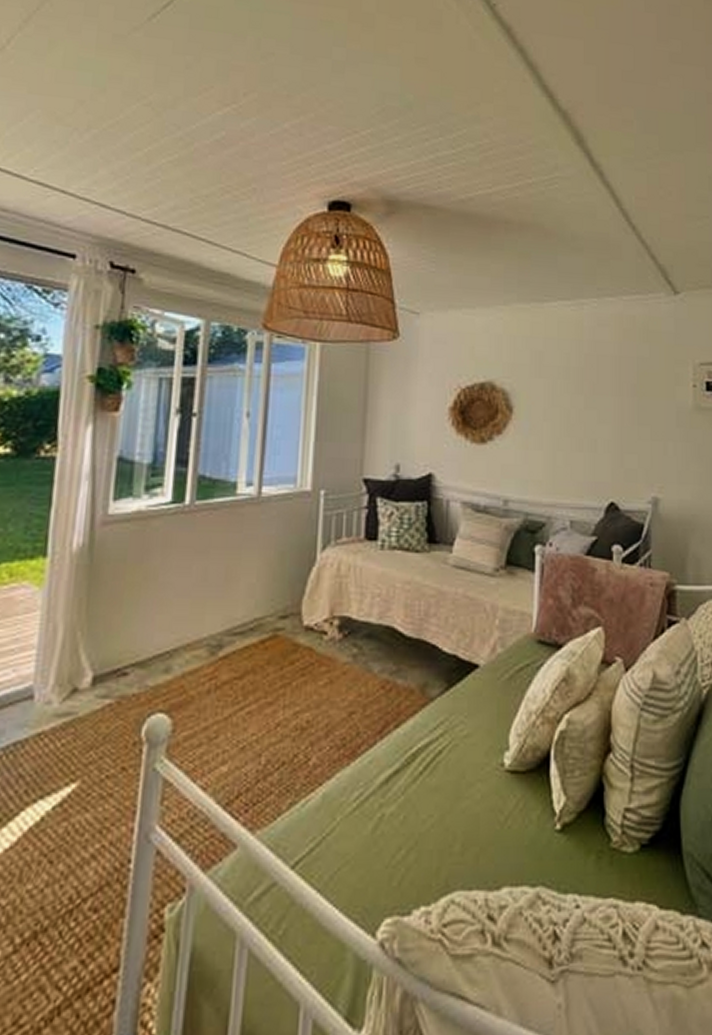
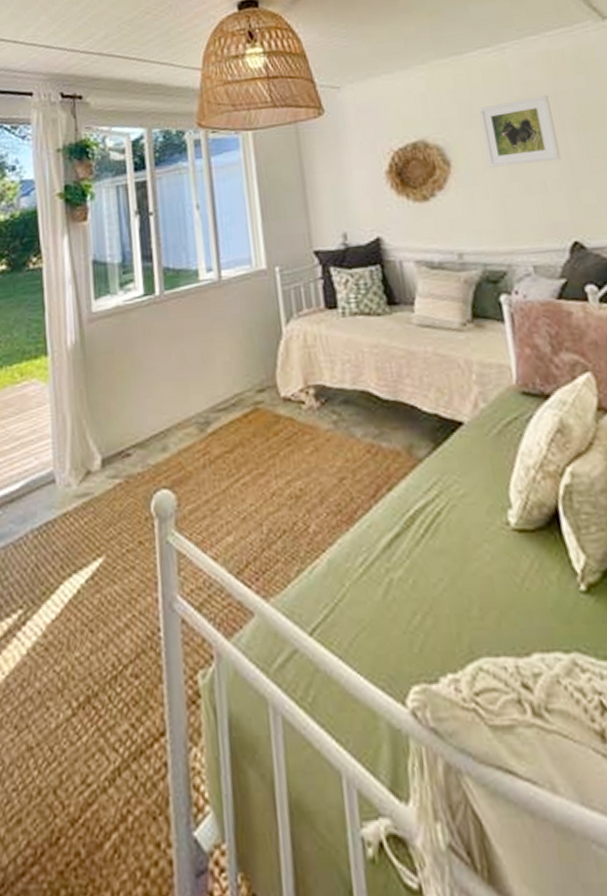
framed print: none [548,356,614,423] -> present [478,94,561,168]

